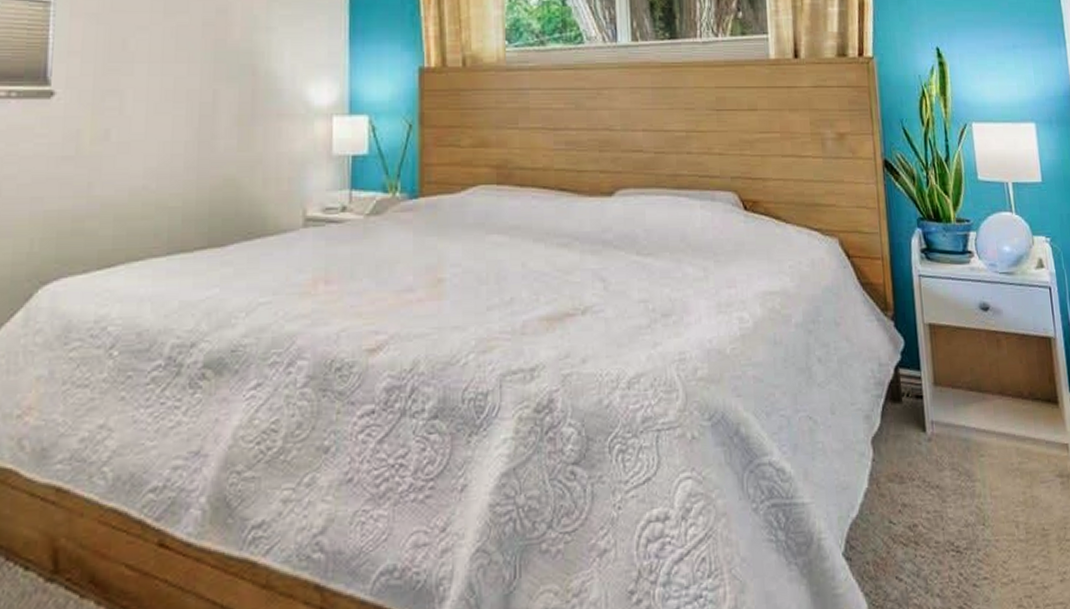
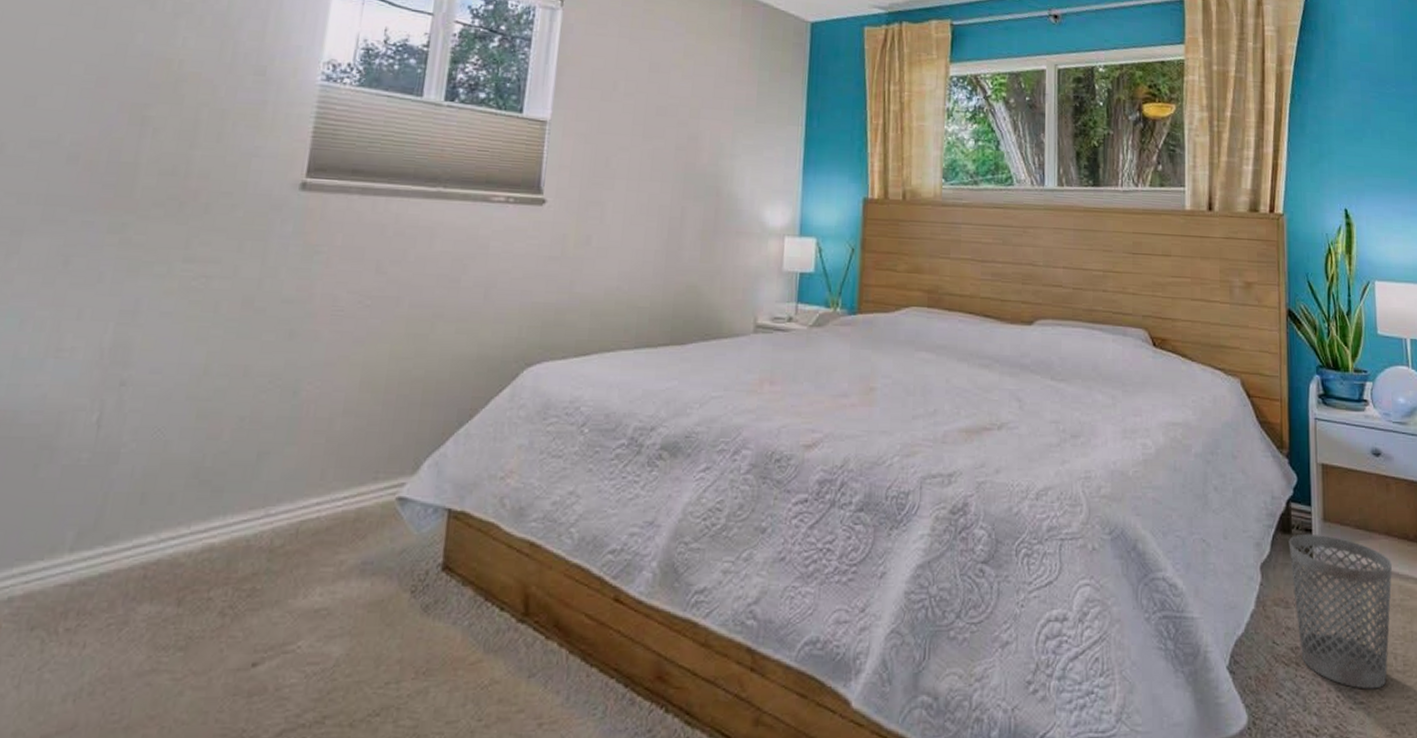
wastebasket: none [899,400,1010,564] -> present [1288,535,1392,689]

